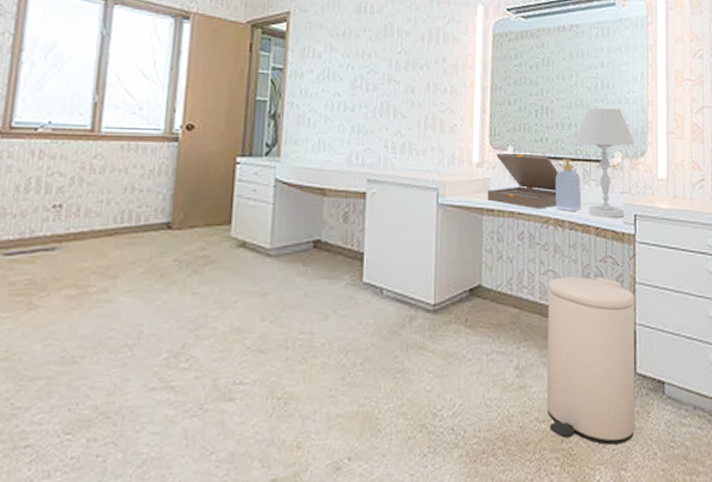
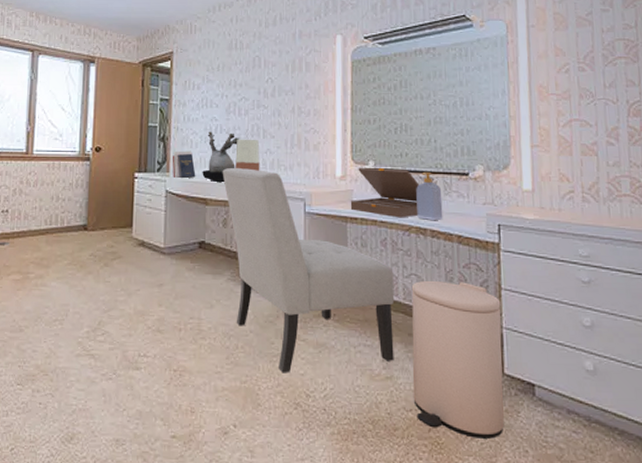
books: none [284,131,313,165] -> present [172,150,196,179]
plant: none [320,108,367,170] -> present [202,131,240,183]
chair: none [344,152,530,391] -> present [222,168,395,373]
vase: none [360,118,390,156] -> present [235,139,260,171]
table lamp: present [574,108,636,218] -> none [434,124,498,227]

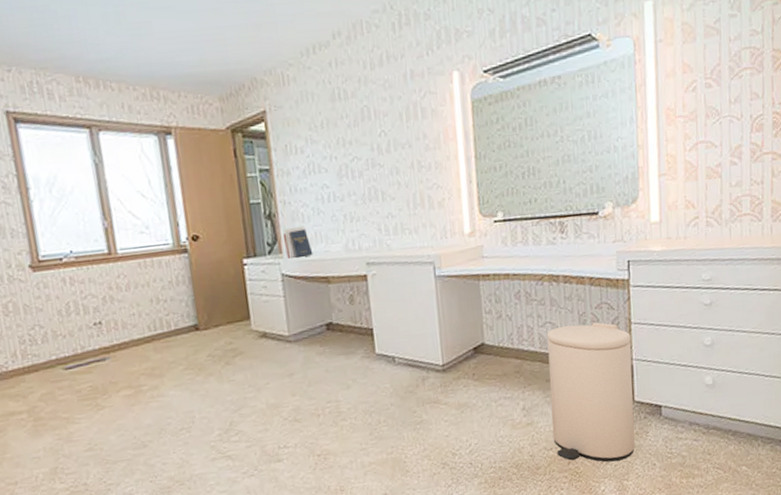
plant: present [202,131,240,183] -> none [319,199,357,257]
chair: present [222,168,395,373] -> none [341,237,534,438]
vase: present [235,139,260,171] -> none [353,203,383,240]
jewelry box: present [350,167,420,218] -> none [481,216,550,269]
soap bottle: present [416,171,443,221] -> none [547,215,575,267]

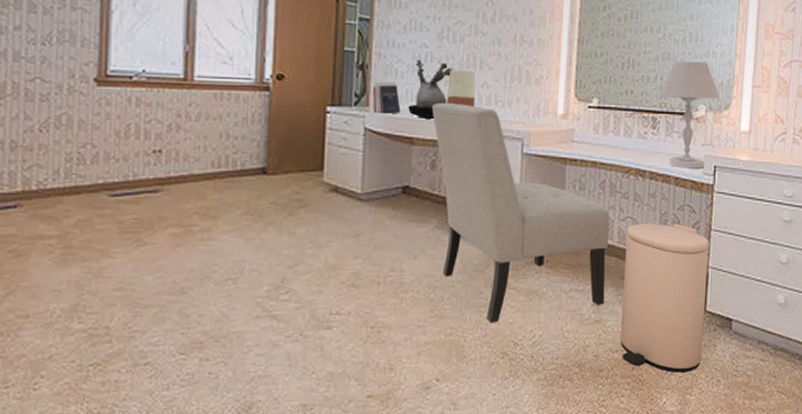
plant: none [319,199,357,257] -> present [408,59,454,120]
chair: none [341,237,534,438] -> present [431,103,610,323]
vase: none [353,203,383,240] -> present [447,69,476,107]
table lamp: none [563,158,627,268] -> present [659,61,721,169]

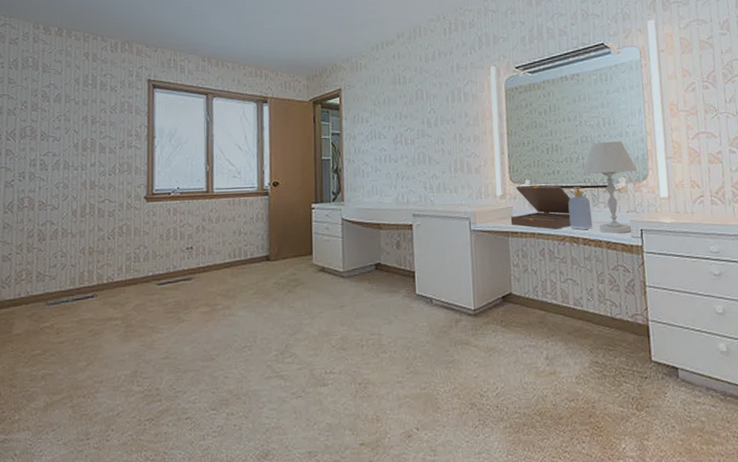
books: present [372,81,401,115] -> none [345,180,369,207]
plant: present [408,59,454,120] -> none [374,161,408,208]
chair: present [431,103,610,323] -> none [393,193,556,378]
vase: present [447,69,476,107] -> none [404,166,428,195]
jewelry box: none [570,104,643,160] -> present [510,185,571,230]
pedal bin: present [620,223,709,373] -> none [568,282,654,419]
soap bottle: none [638,110,664,163] -> present [568,186,593,230]

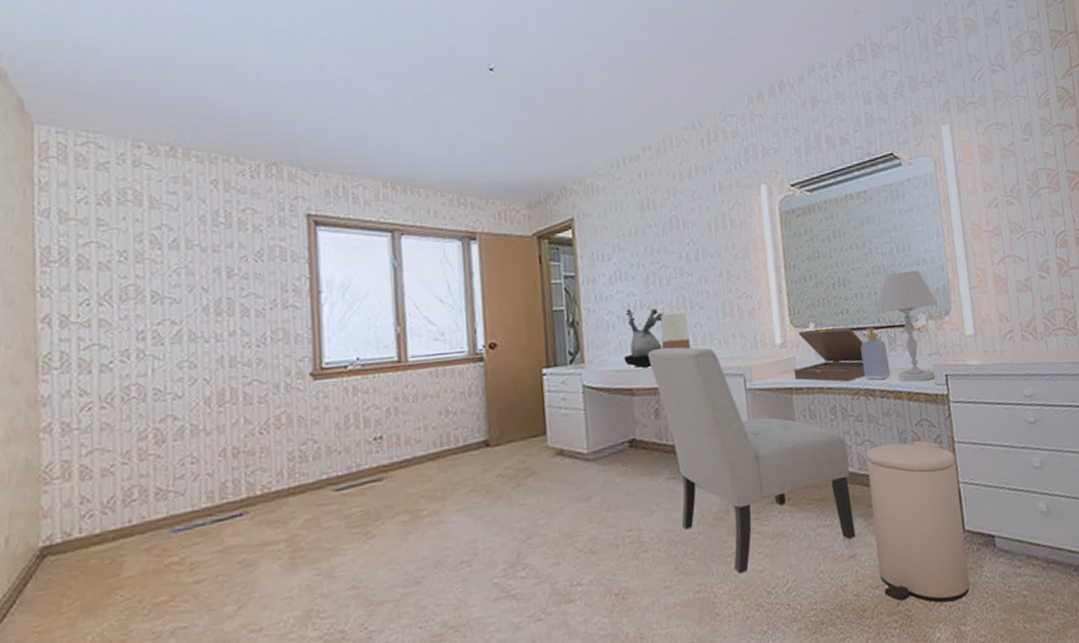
plant: none [374,161,408,208] -> present [624,307,664,368]
chair: none [393,193,556,378] -> present [647,347,856,574]
vase: none [404,166,428,195] -> present [660,312,691,350]
pedal bin: none [568,282,654,419] -> present [866,440,970,603]

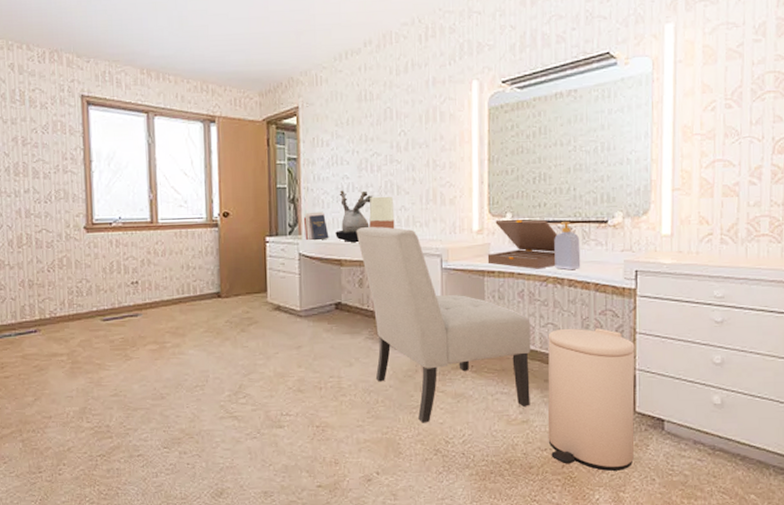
books: none [585,334,617,369] -> present [303,211,329,241]
table lamp: present [875,270,939,383] -> none [573,169,638,275]

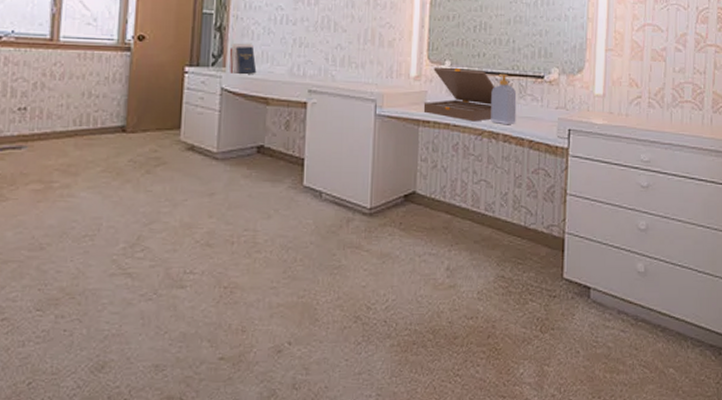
plant: present [335,190,373,243] -> none [264,22,308,81]
chair: present [356,227,531,423] -> none [286,64,463,286]
vase: present [369,196,395,229] -> none [302,31,330,68]
pedal bin: present [547,328,635,471] -> none [475,186,565,342]

